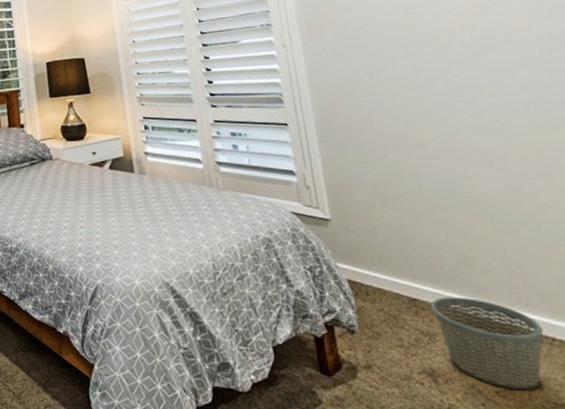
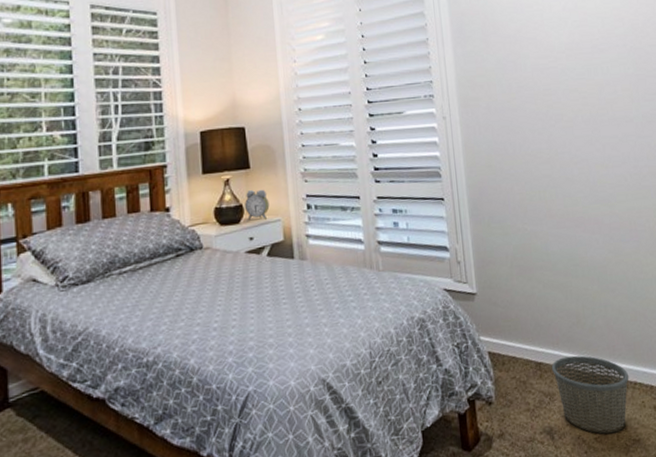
alarm clock: none [87,111,110,138] -> present [245,189,270,221]

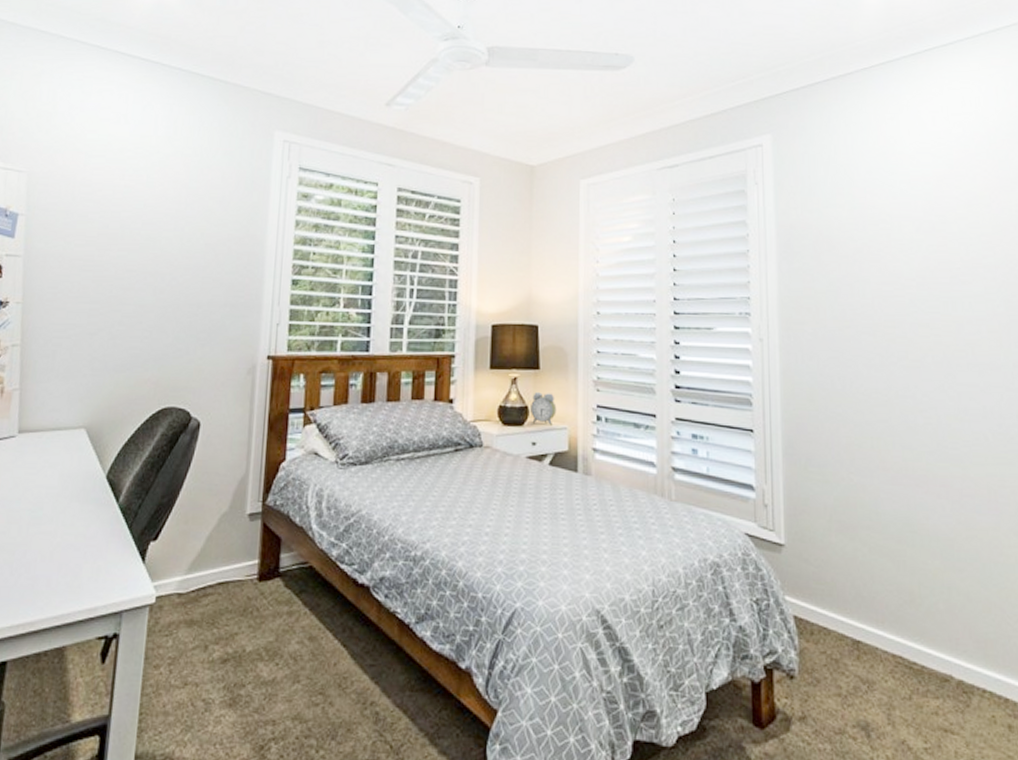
basket: present [551,355,629,434] -> none [872,640,976,748]

